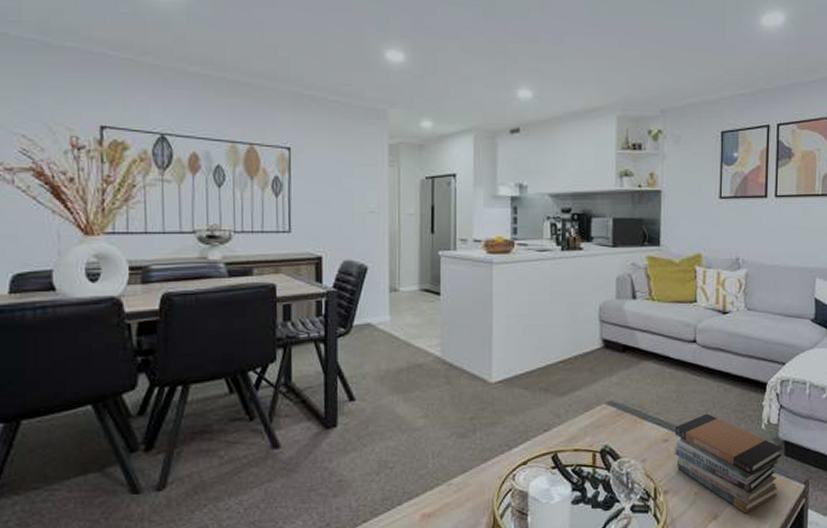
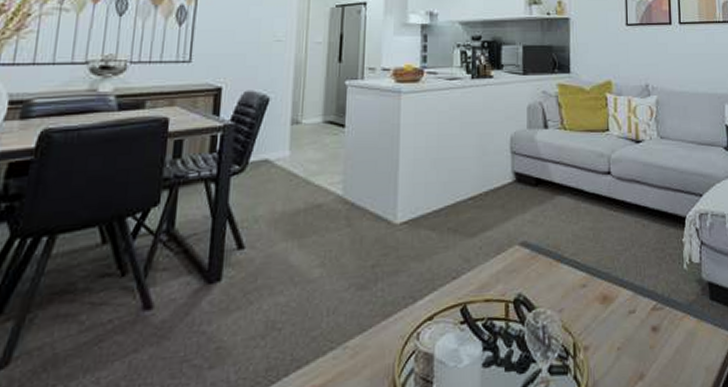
book stack: present [674,413,783,514] -> none [592,253,708,371]

